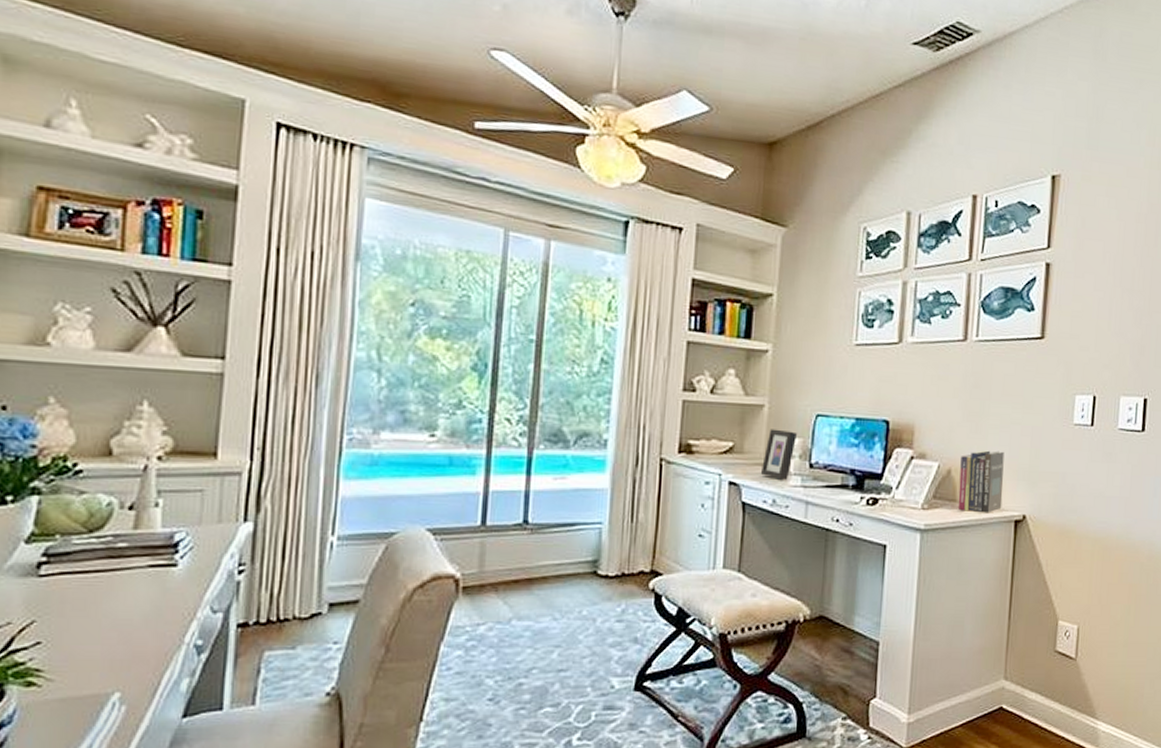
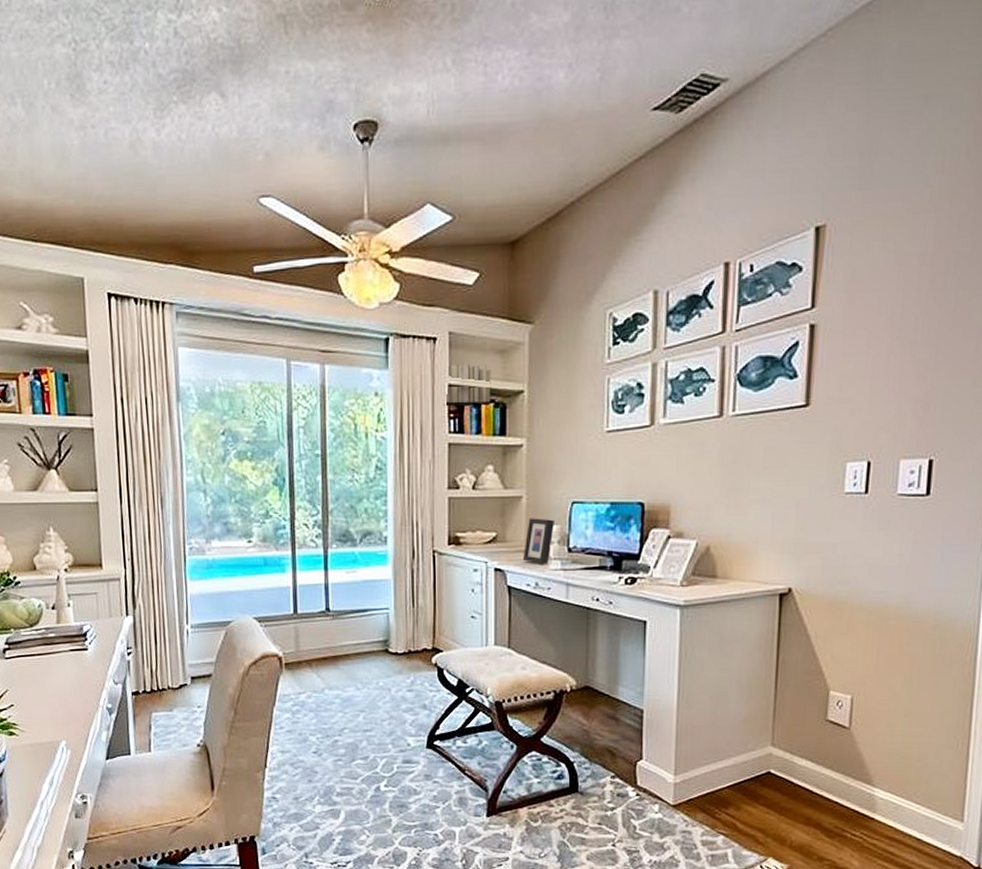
books: none [685,258,740,306] -> present [444,363,491,407]
books: present [957,450,1005,514] -> none [718,525,767,588]

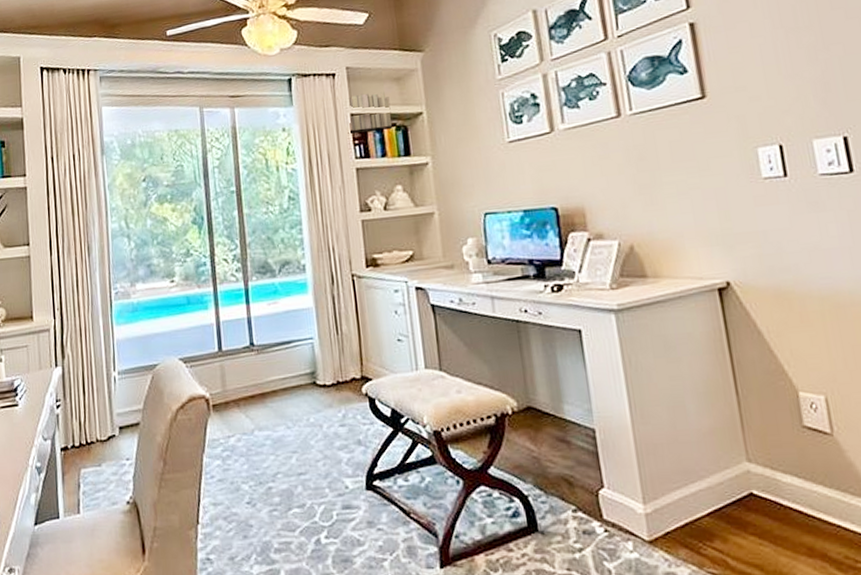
picture frame: present [522,518,554,564] -> none [442,232,471,279]

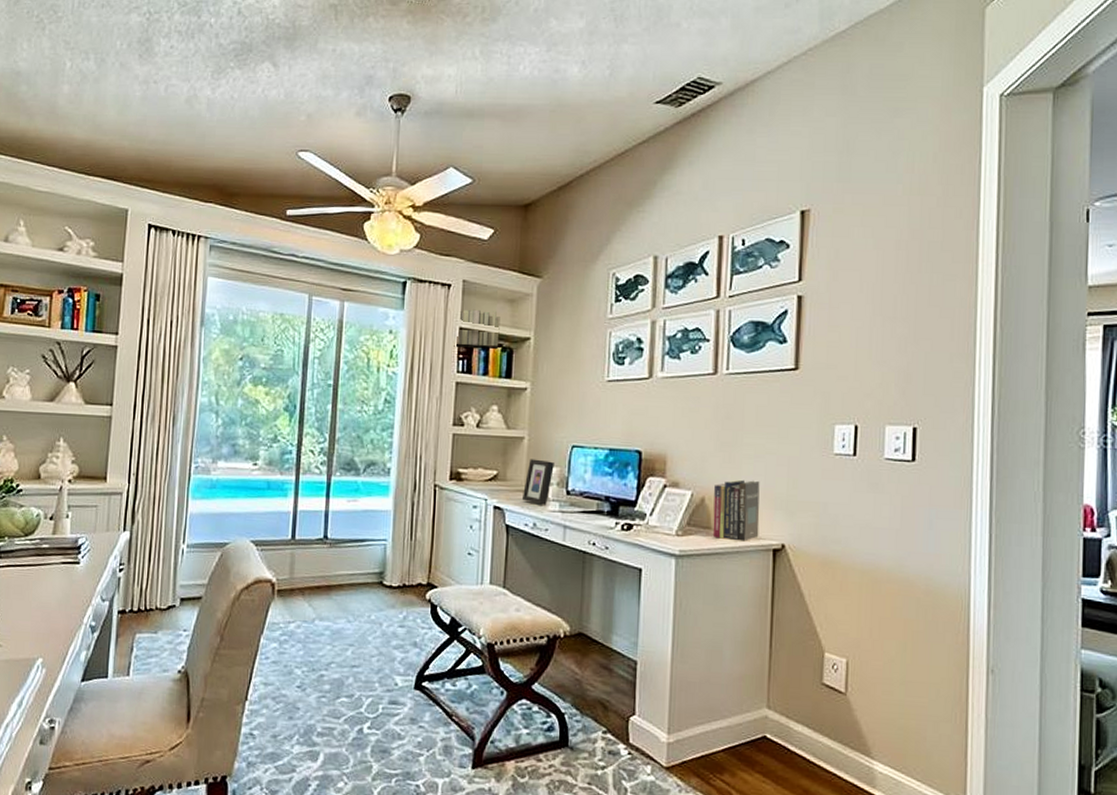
picture frame: none [442,232,471,279] -> present [521,459,554,505]
books: none [641,218,700,286] -> present [712,479,760,542]

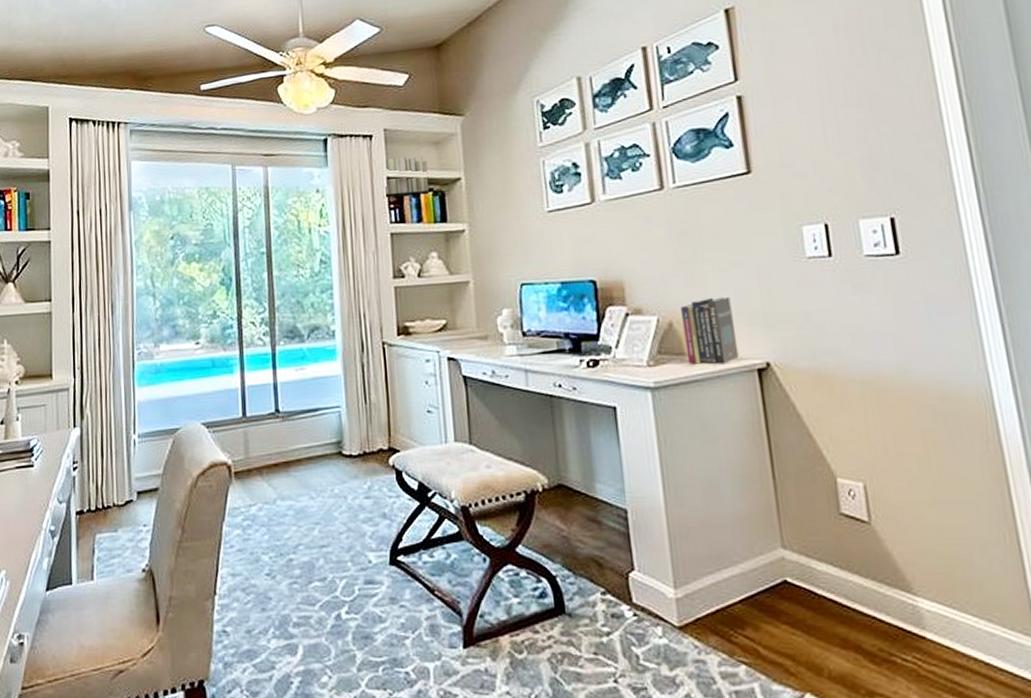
picture frame: present [521,459,554,505] -> none [475,302,506,351]

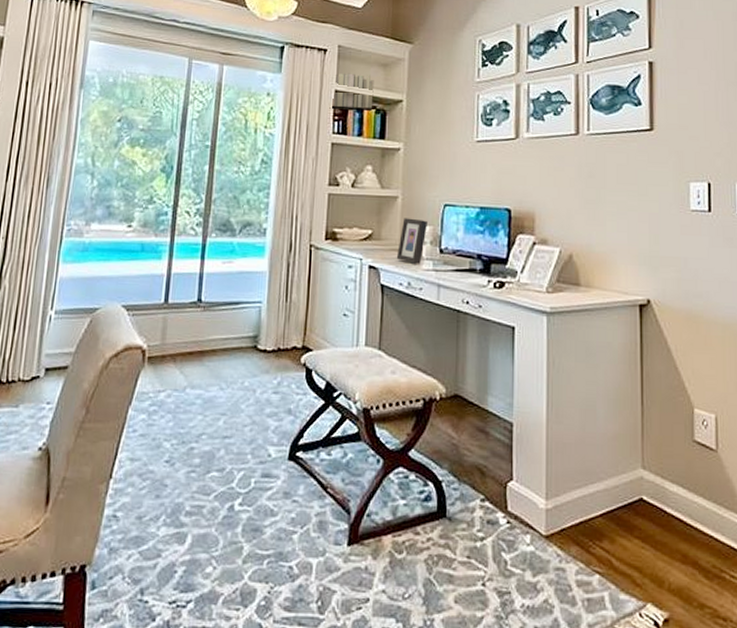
picture frame: none [475,302,506,351] -> present [396,218,427,264]
books: present [681,296,739,365] -> none [581,236,625,298]

